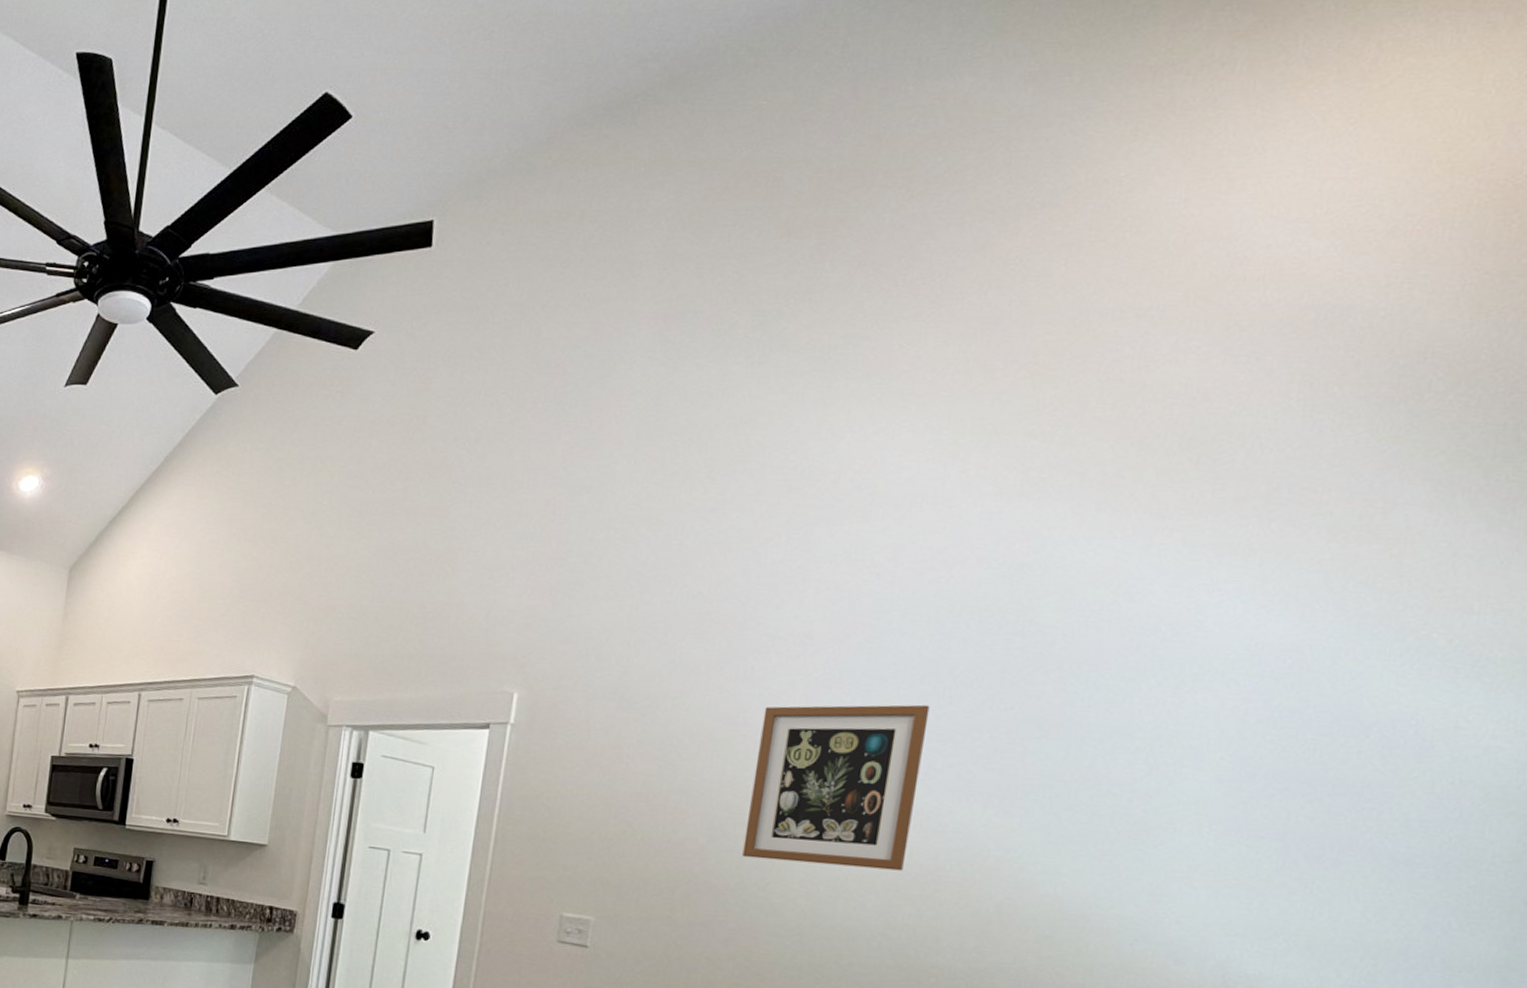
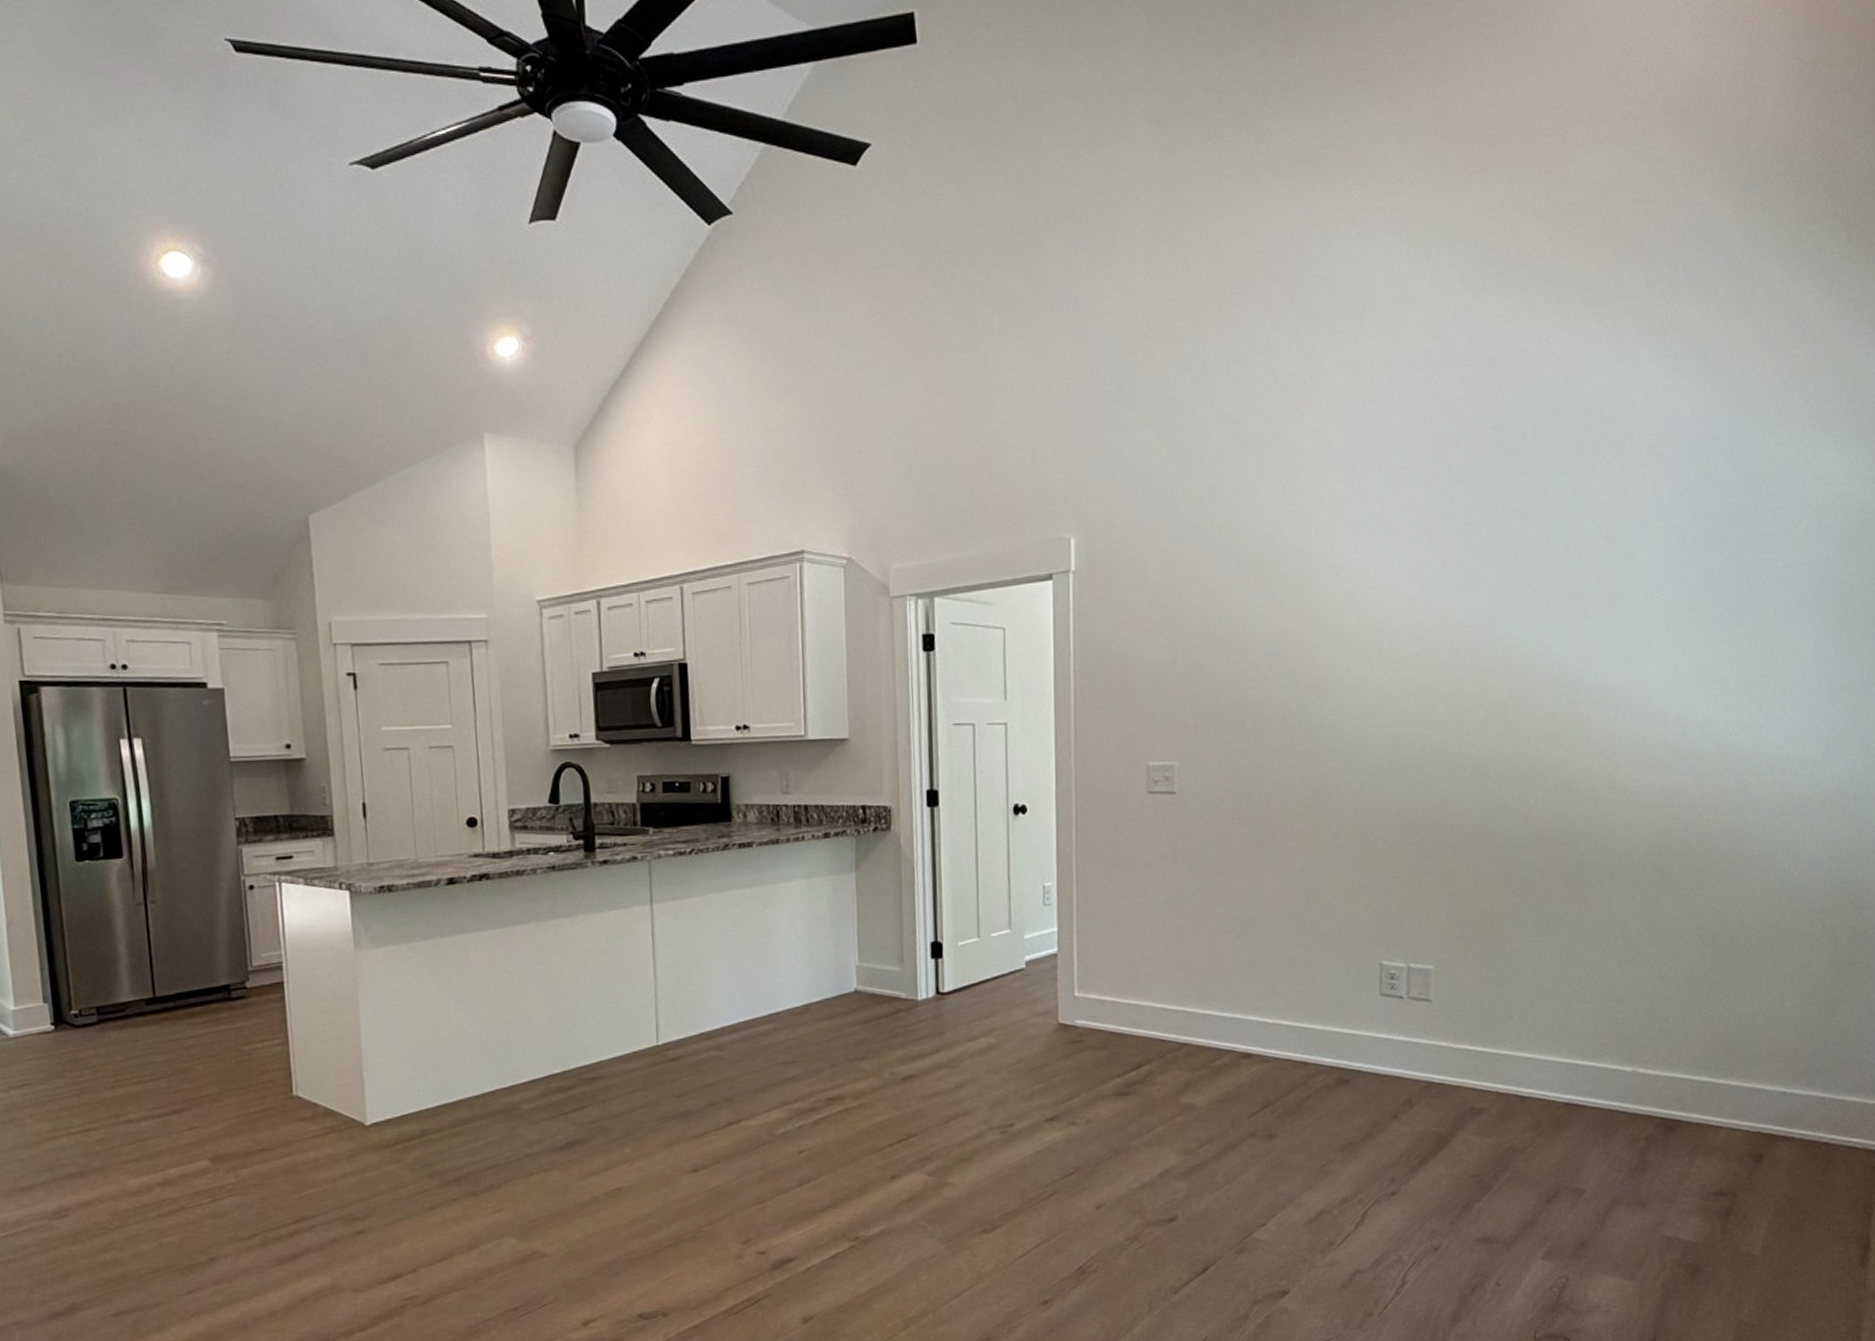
wall art: present [742,704,930,871] -> none [1298,506,1436,679]

